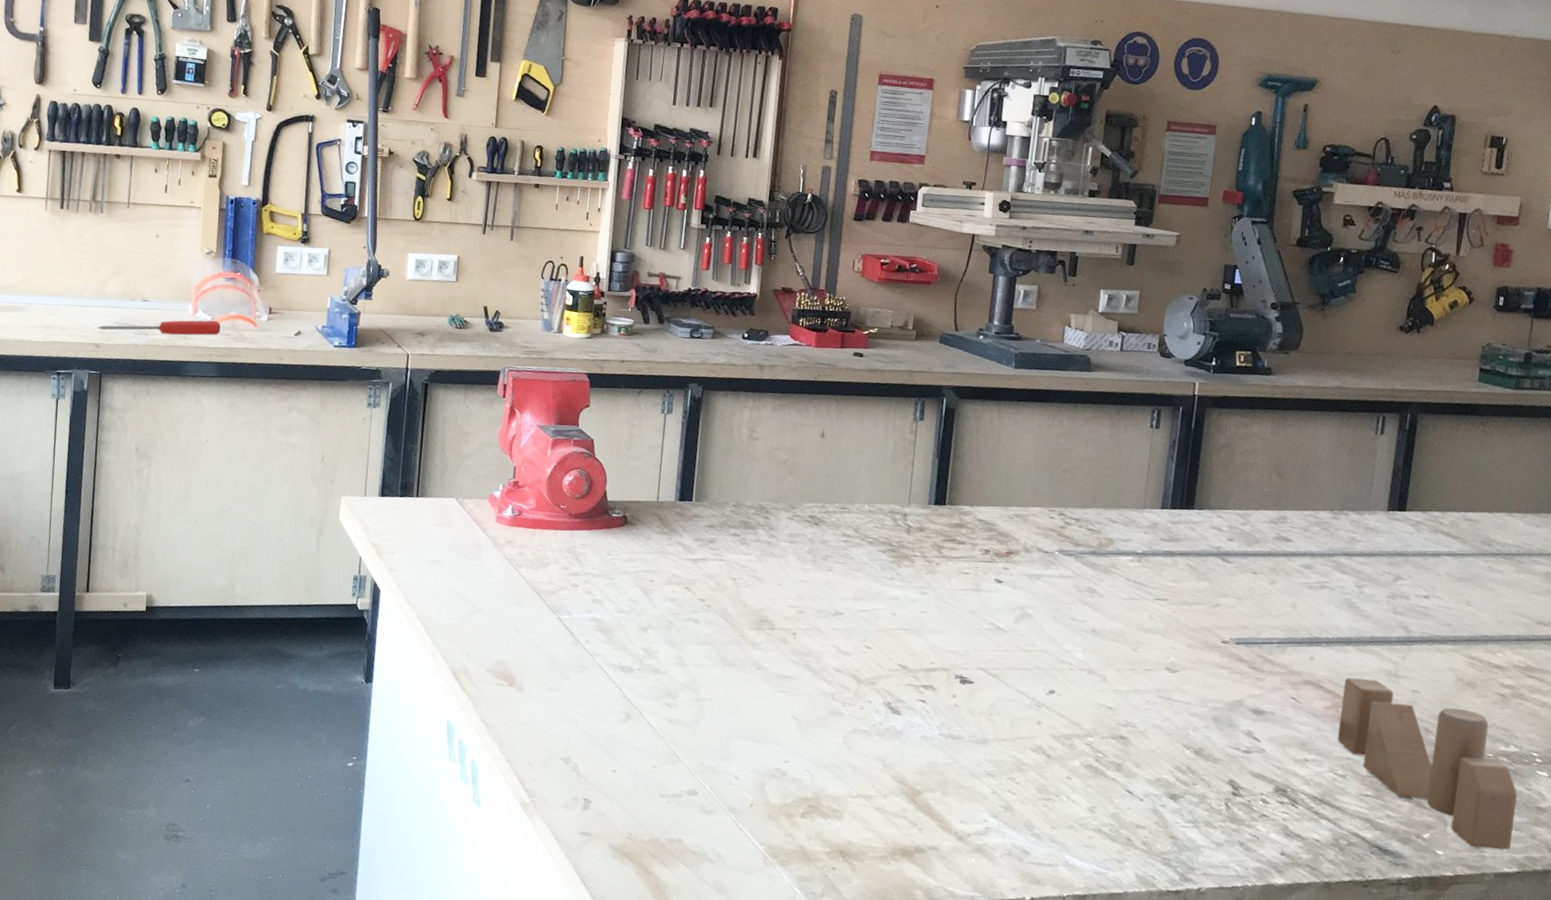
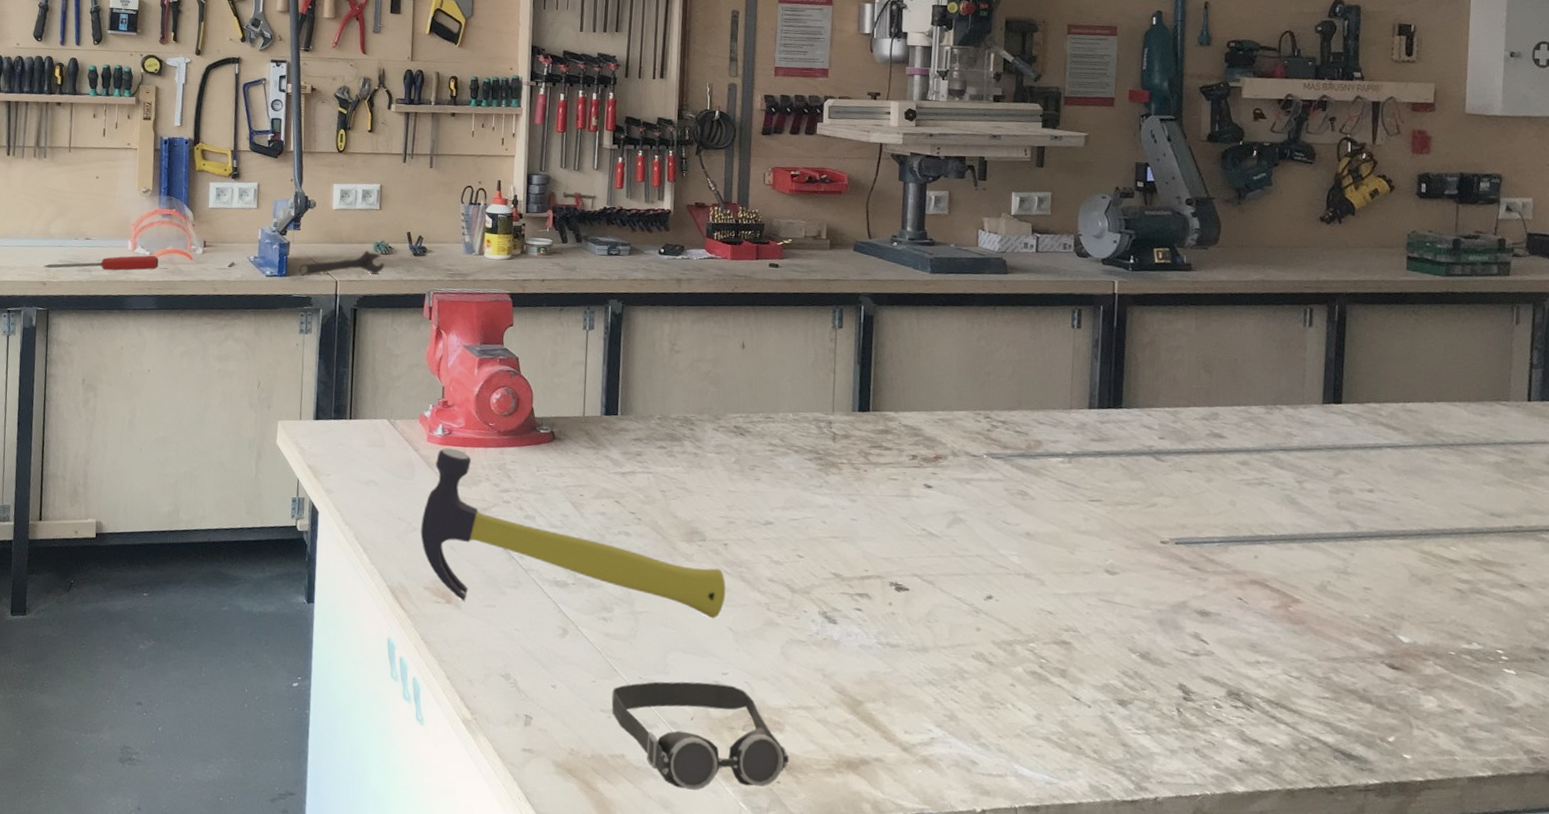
wrench: none [368,323,459,349] -> present [298,250,385,276]
claw hammer: none [485,529,793,707] -> present [420,448,726,619]
goggles: none [671,768,846,876] -> present [611,681,789,791]
wood block: present [1337,677,1517,850] -> none [1288,575,1485,753]

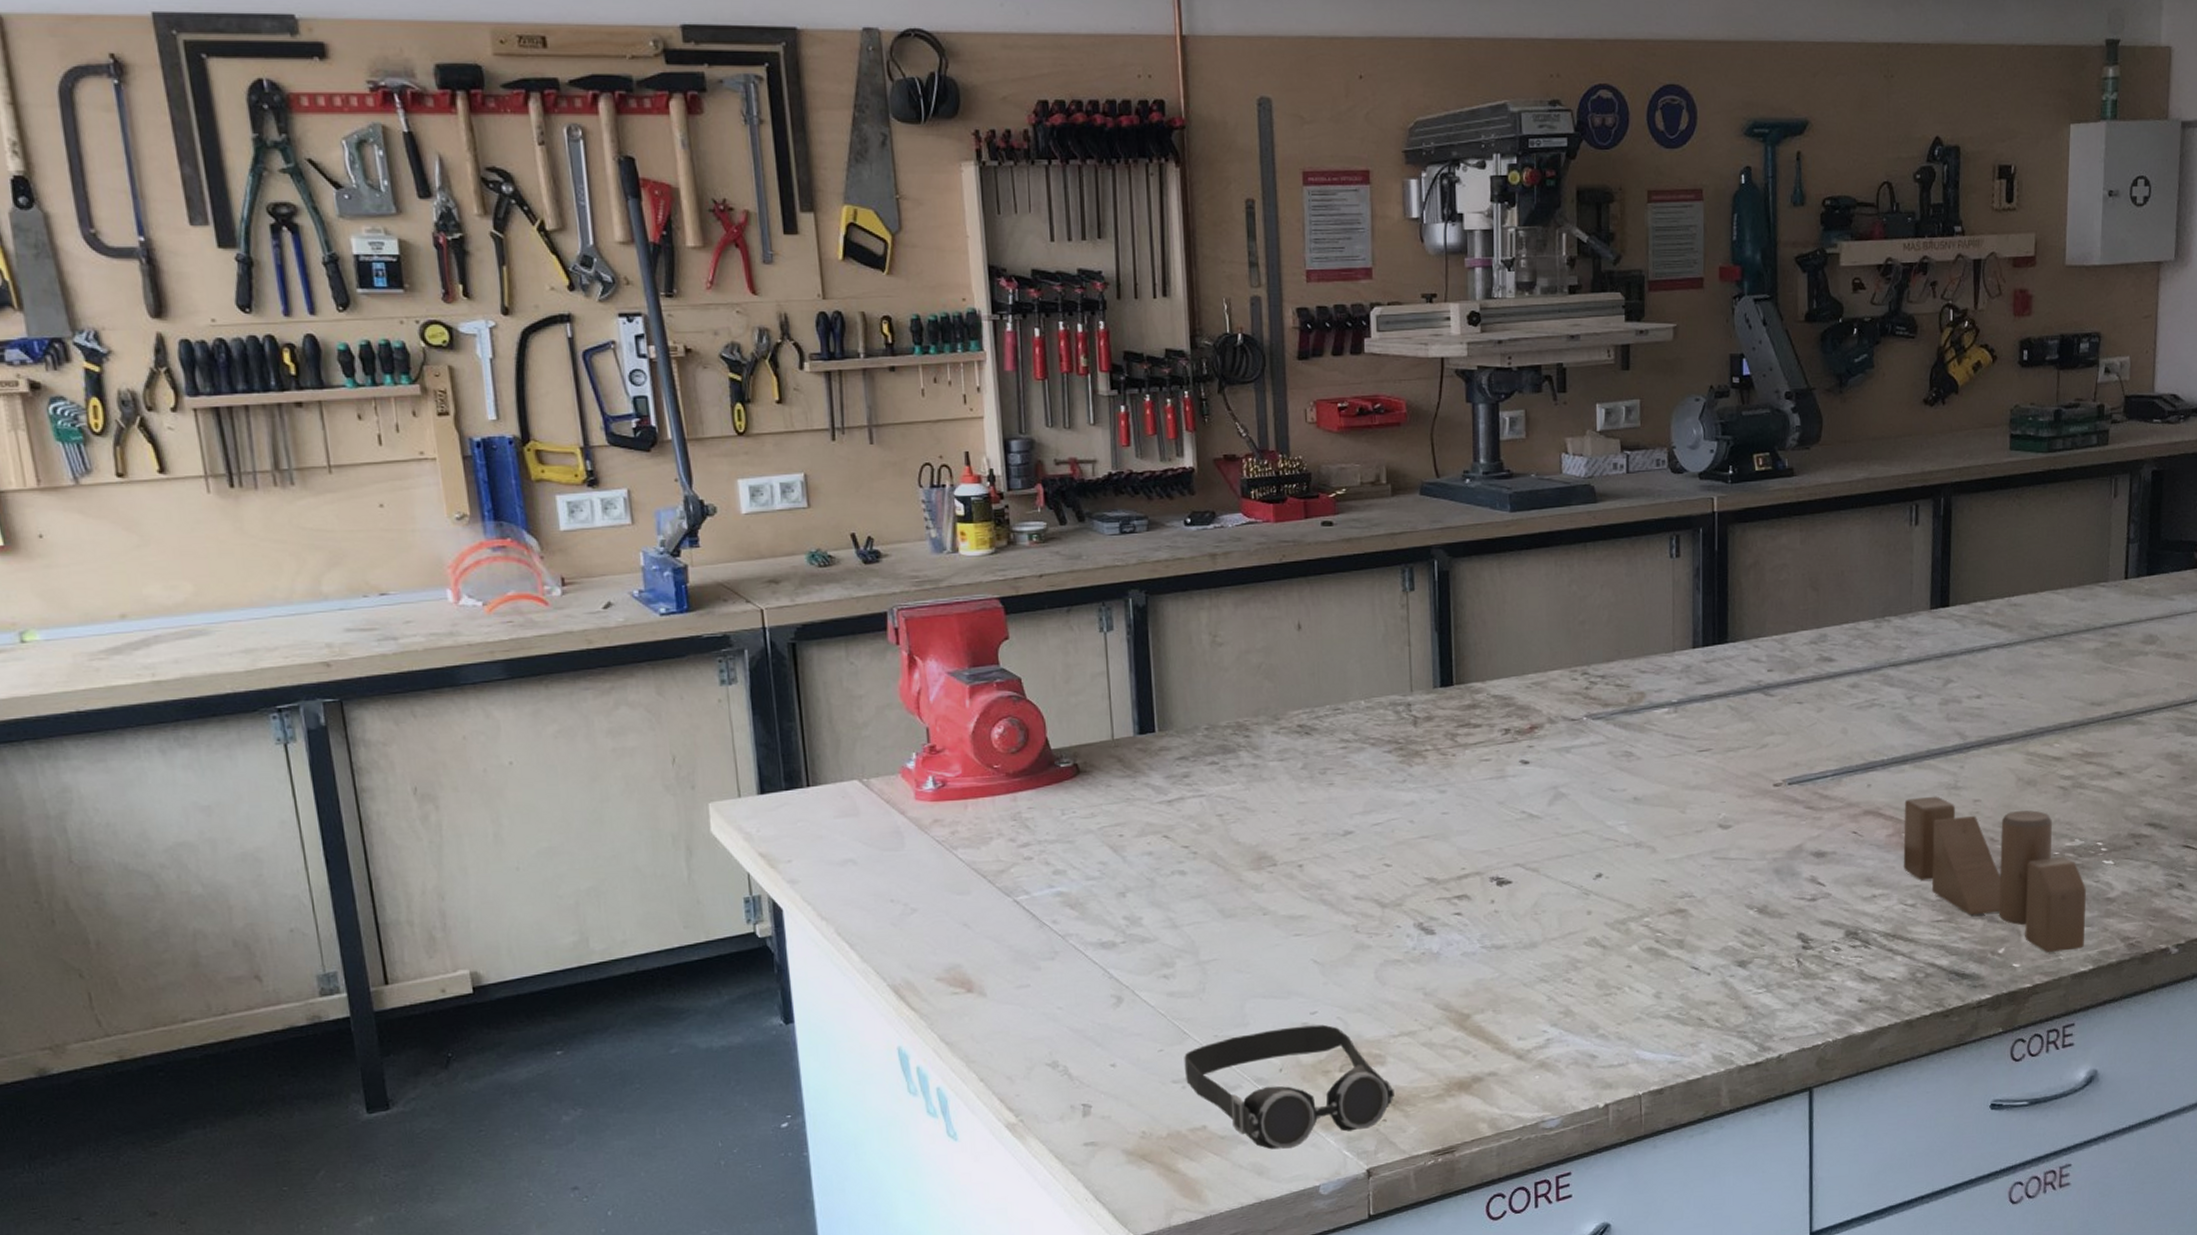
screwdriver: present [43,255,159,271] -> none [321,605,500,643]
wrench: present [298,250,385,276] -> none [705,564,826,608]
claw hammer: present [420,448,726,619] -> none [921,803,1306,986]
wood block: none [1288,575,1485,753] -> present [1903,796,2086,952]

